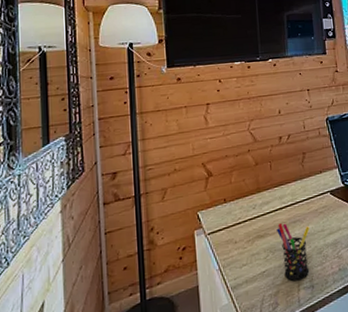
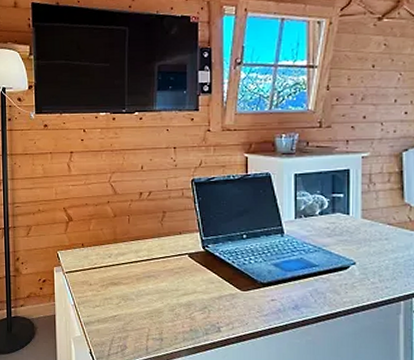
pen holder: present [277,223,310,282] -> none [130,275,163,331]

